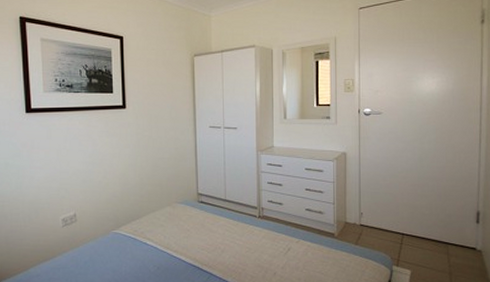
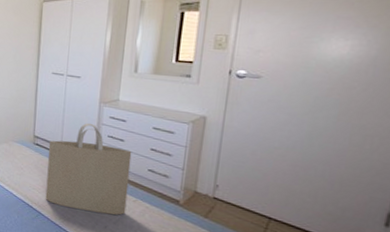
tote bag: none [213,172,291,261] -> present [45,123,132,215]

